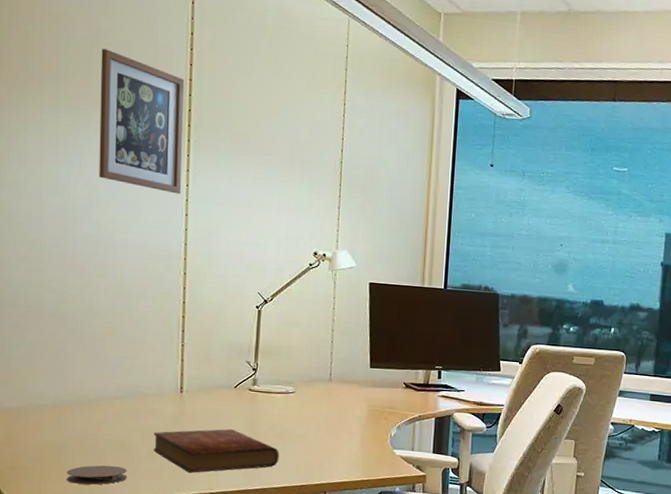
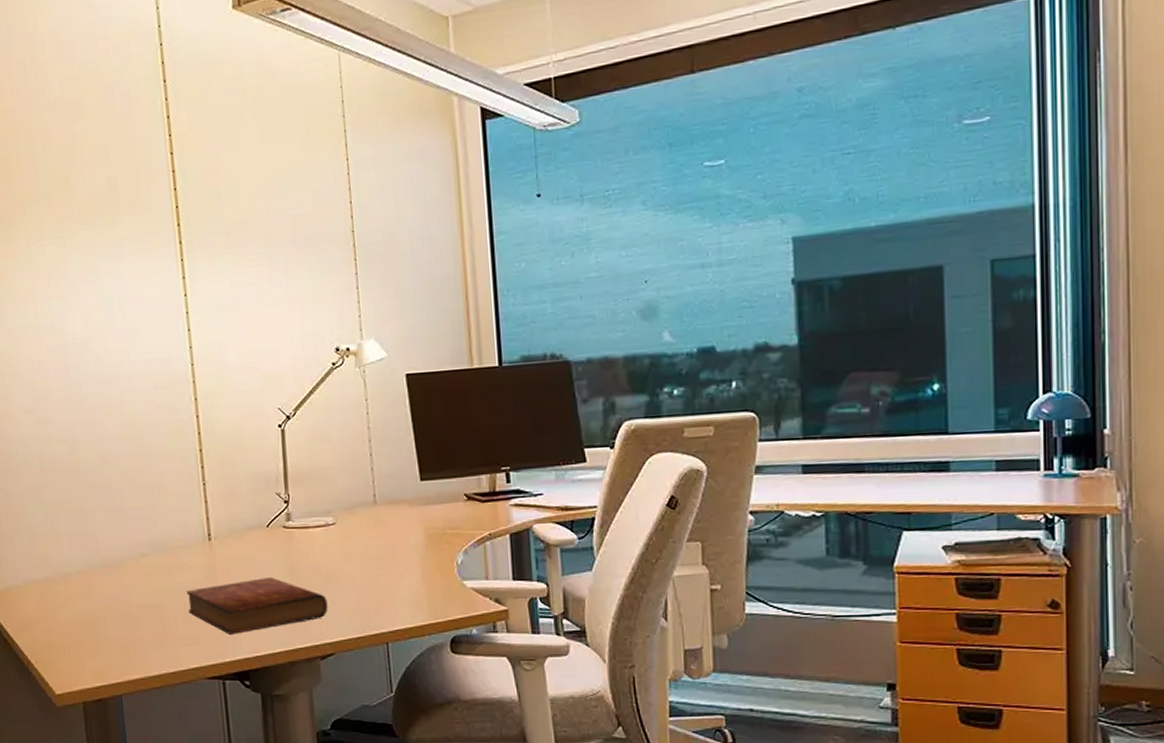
coaster: present [66,465,127,485] -> none [102,635,165,659]
picture frame: present [99,48,185,194] -> none [78,157,180,308]

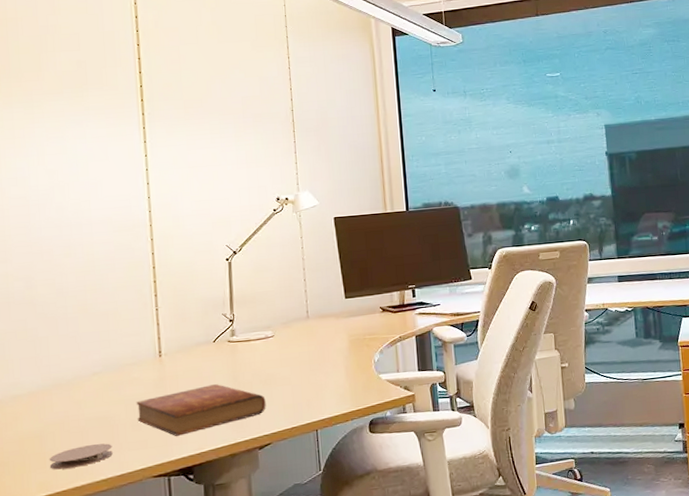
coaster: none [102,635,165,659] -> present [49,443,113,470]

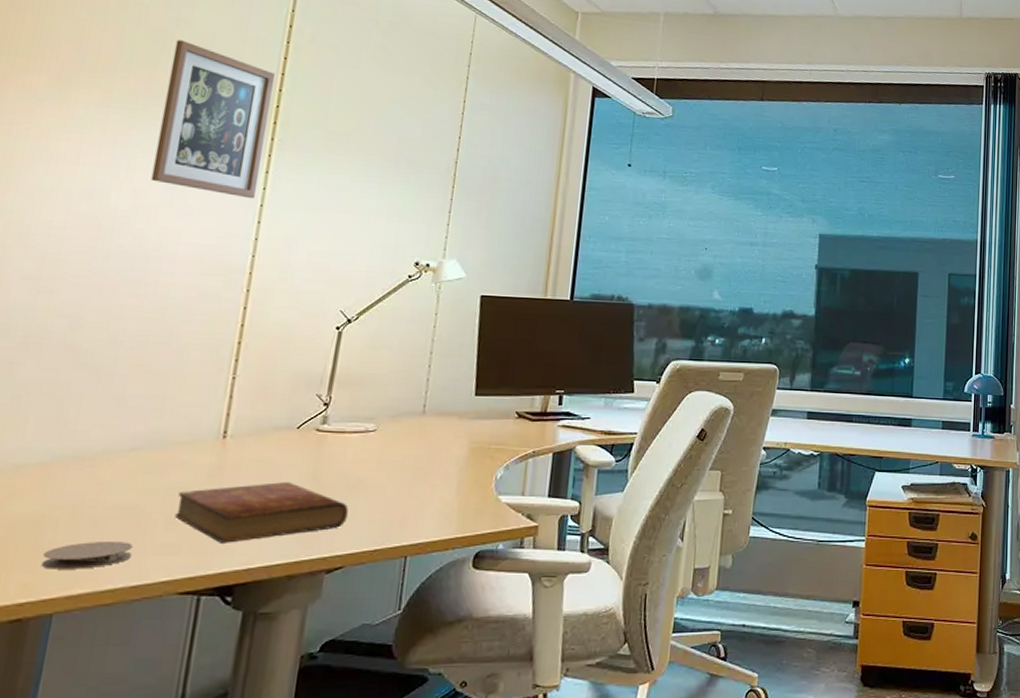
picture frame: none [50,43,141,166] -> present [151,40,276,199]

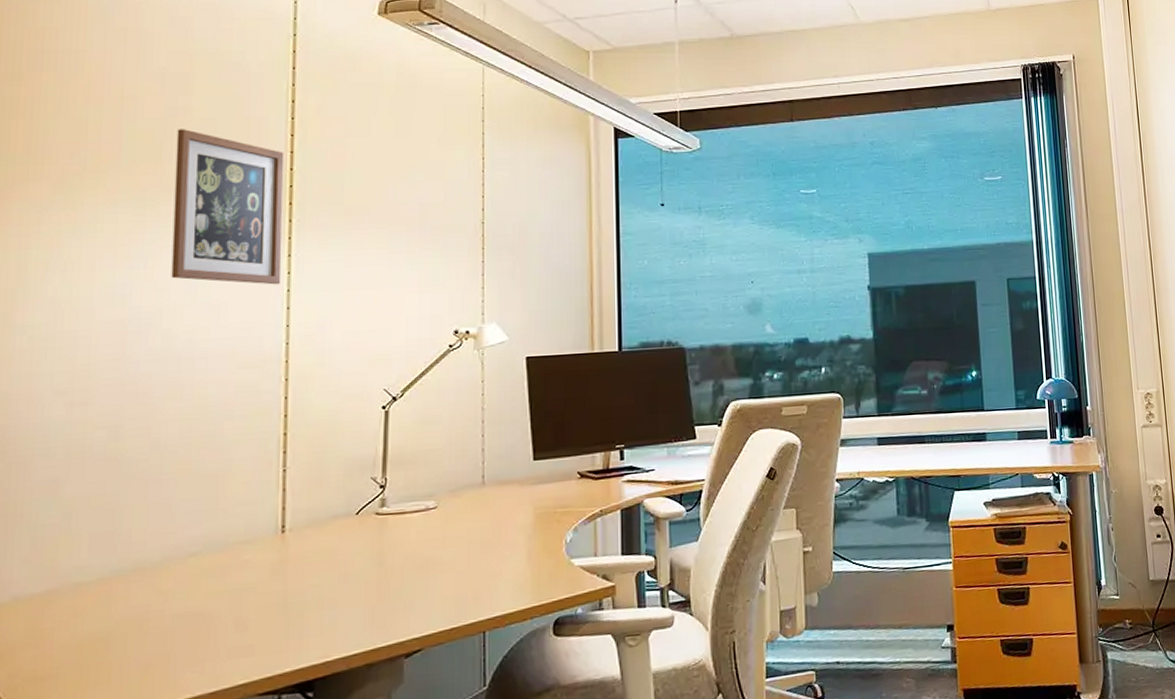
coaster: present [40,542,133,569] -> none [115,648,206,685]
bible: present [174,482,349,543] -> none [243,570,419,640]

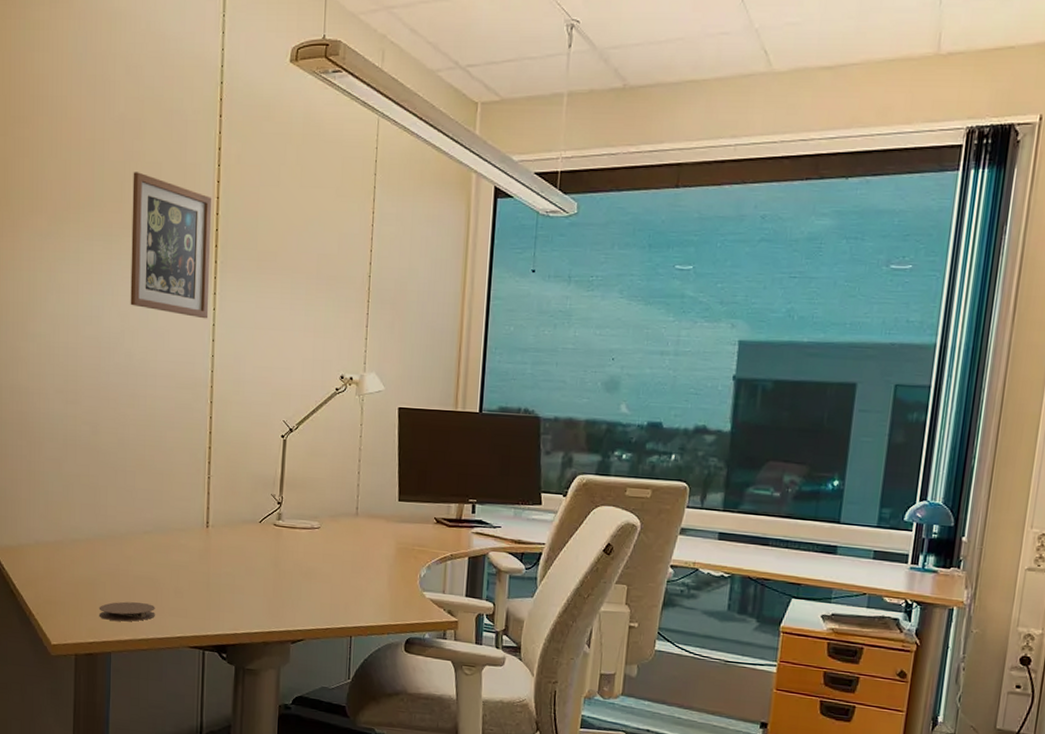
coaster: none [115,648,206,685] -> present [98,601,155,622]

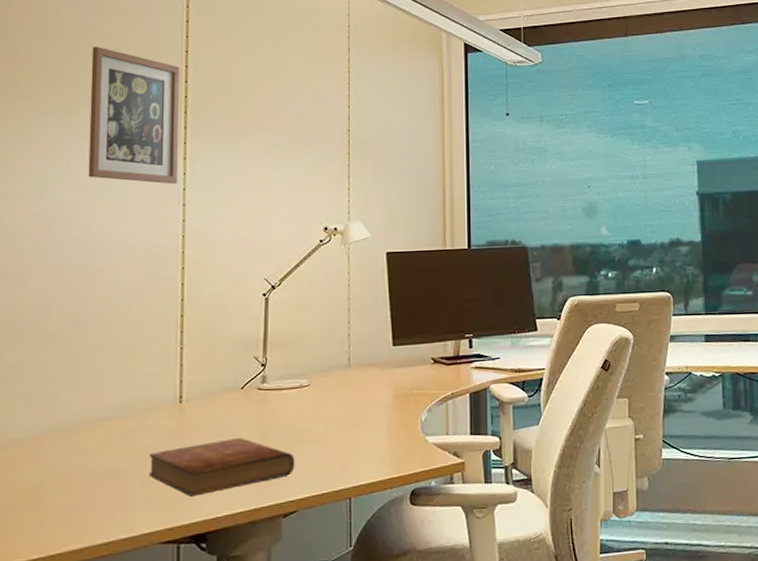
coaster: present [98,601,155,622] -> none [45,500,118,528]
bible: none [180,566,304,612] -> present [148,438,295,496]

